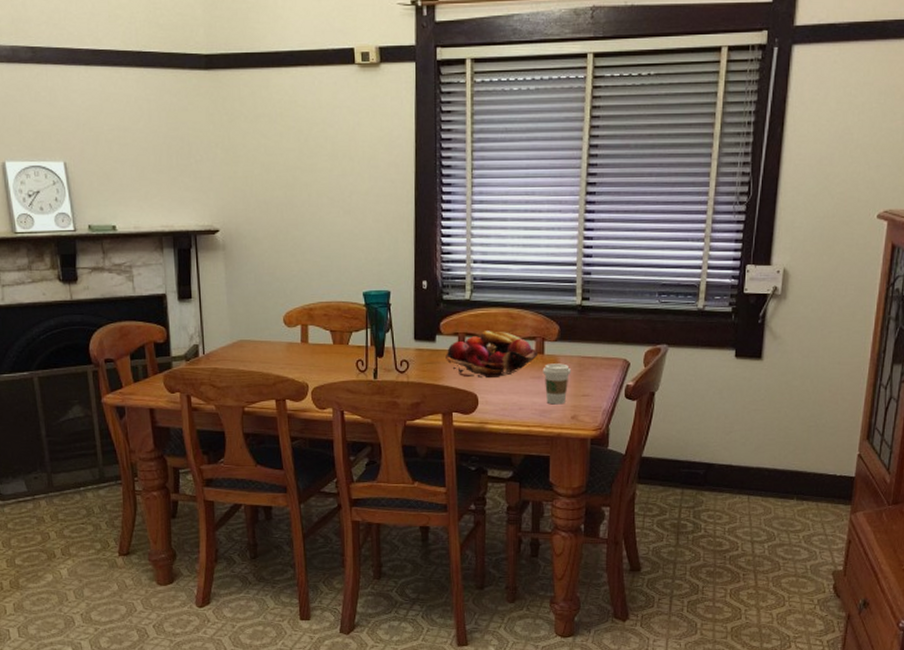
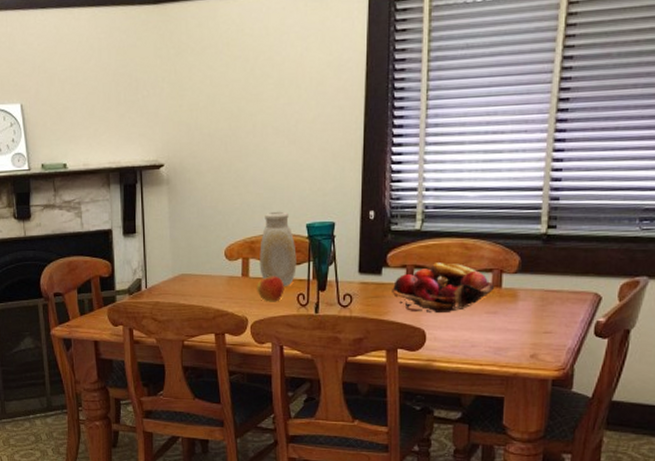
apple: none [316,341,344,368] -> present [257,274,285,302]
vase: none [318,279,355,352] -> present [259,211,297,286]
coffee cup: present [542,363,571,405] -> none [499,297,532,342]

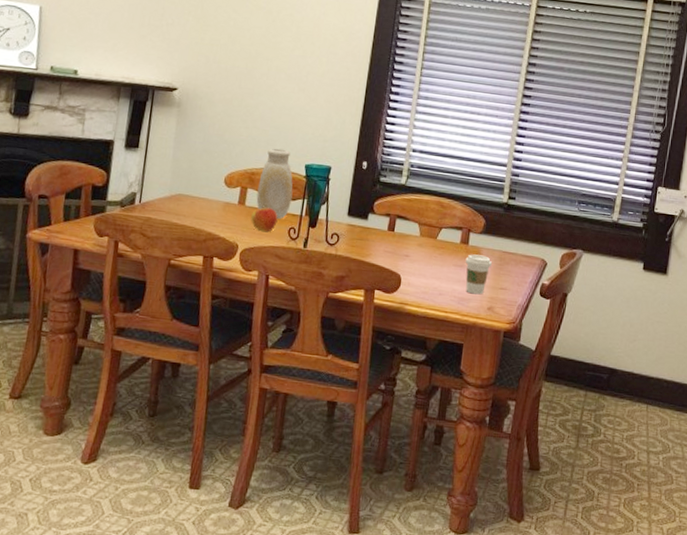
fruit basket: present [392,263,495,312] -> none [375,215,464,261]
coffee cup: none [499,297,532,342] -> present [465,254,492,295]

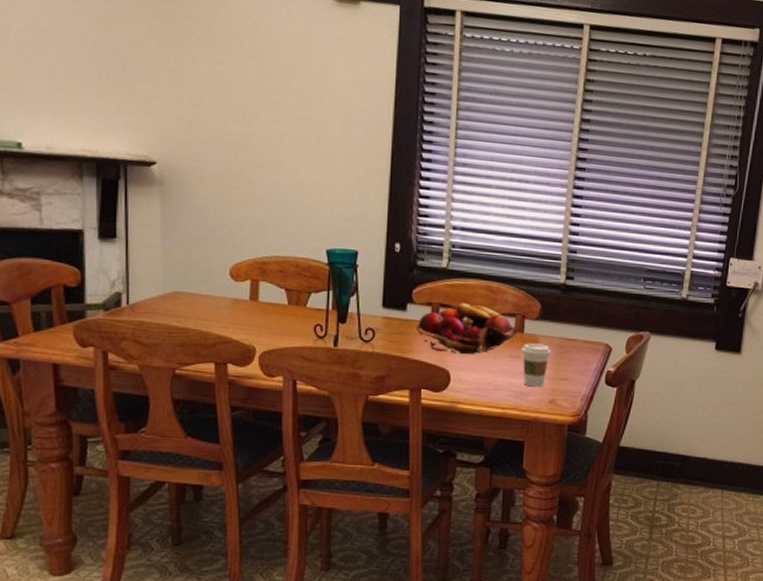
apple: present [251,205,278,233] -> none [267,300,300,332]
vase: present [256,148,293,219] -> none [271,231,315,315]
fruit basket: none [375,215,464,261] -> present [417,303,518,354]

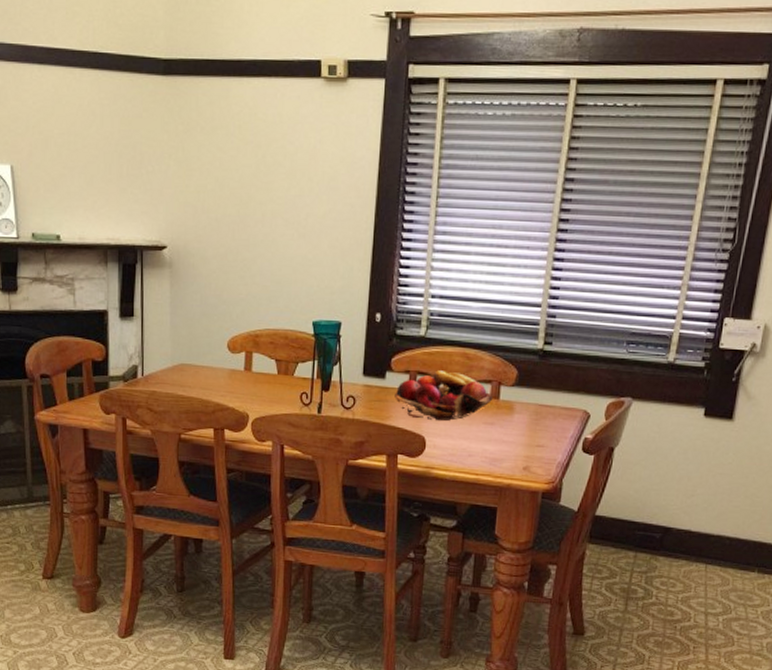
coffee cup: present [521,343,551,387] -> none [496,410,527,454]

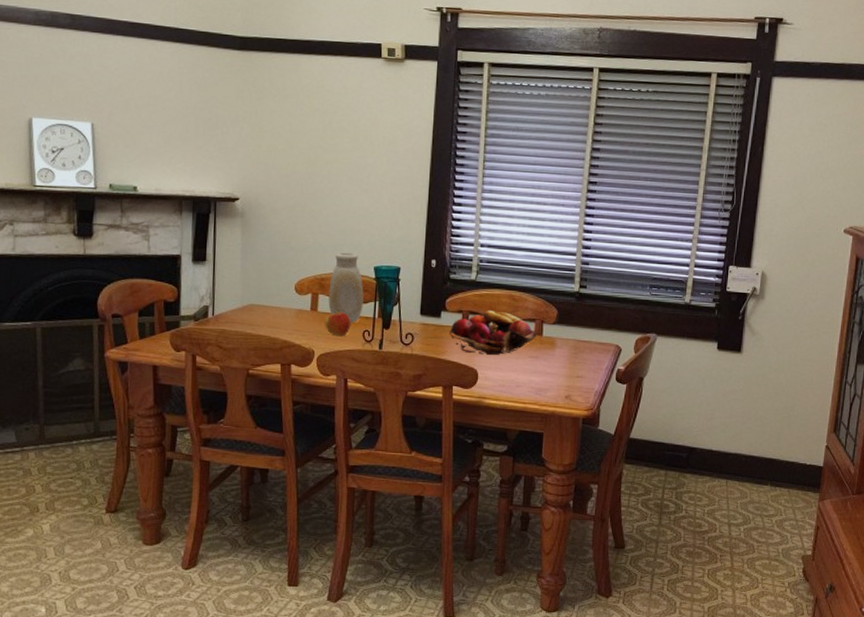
apple: none [259,370,288,399] -> present [325,310,351,337]
vase: none [263,305,302,384] -> present [328,252,364,323]

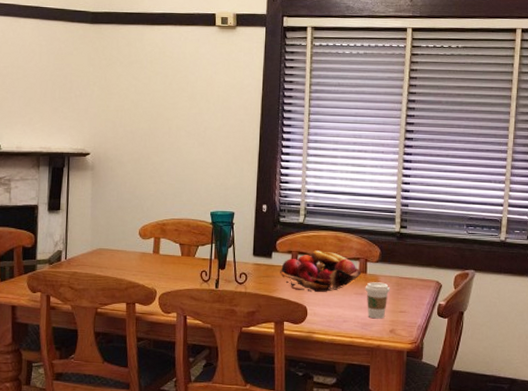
apple: present [325,310,351,337] -> none [166,253,190,277]
vase: present [328,252,364,323] -> none [169,199,201,264]
coffee cup: none [540,345,567,384] -> present [365,282,390,319]

